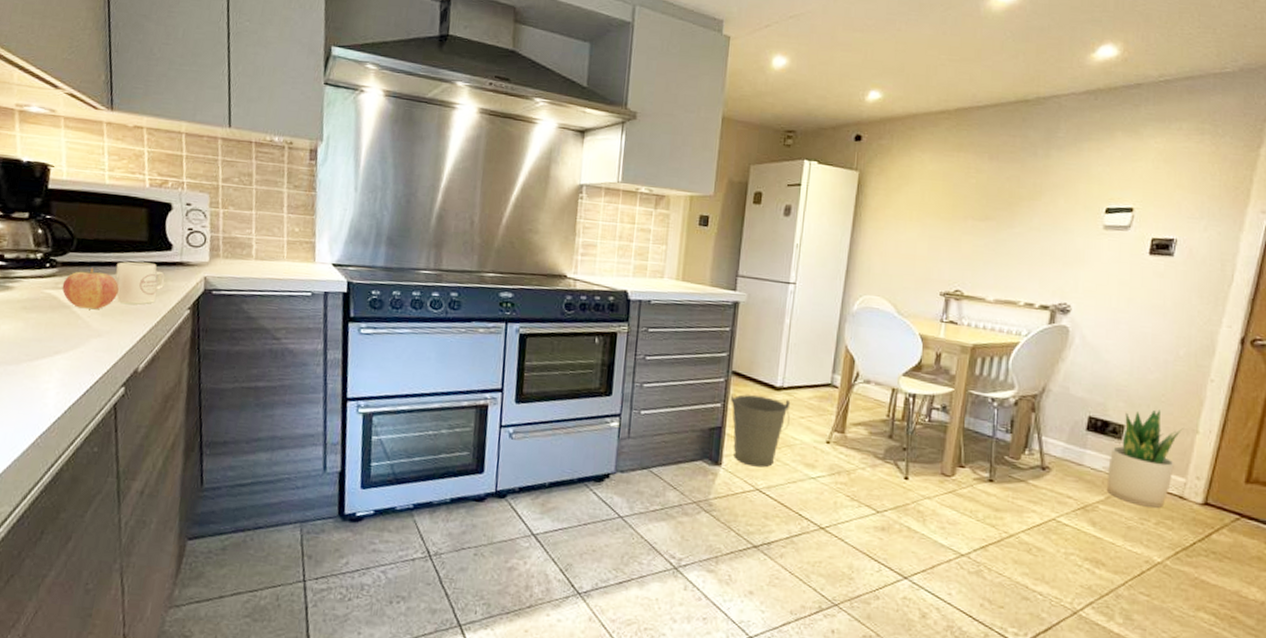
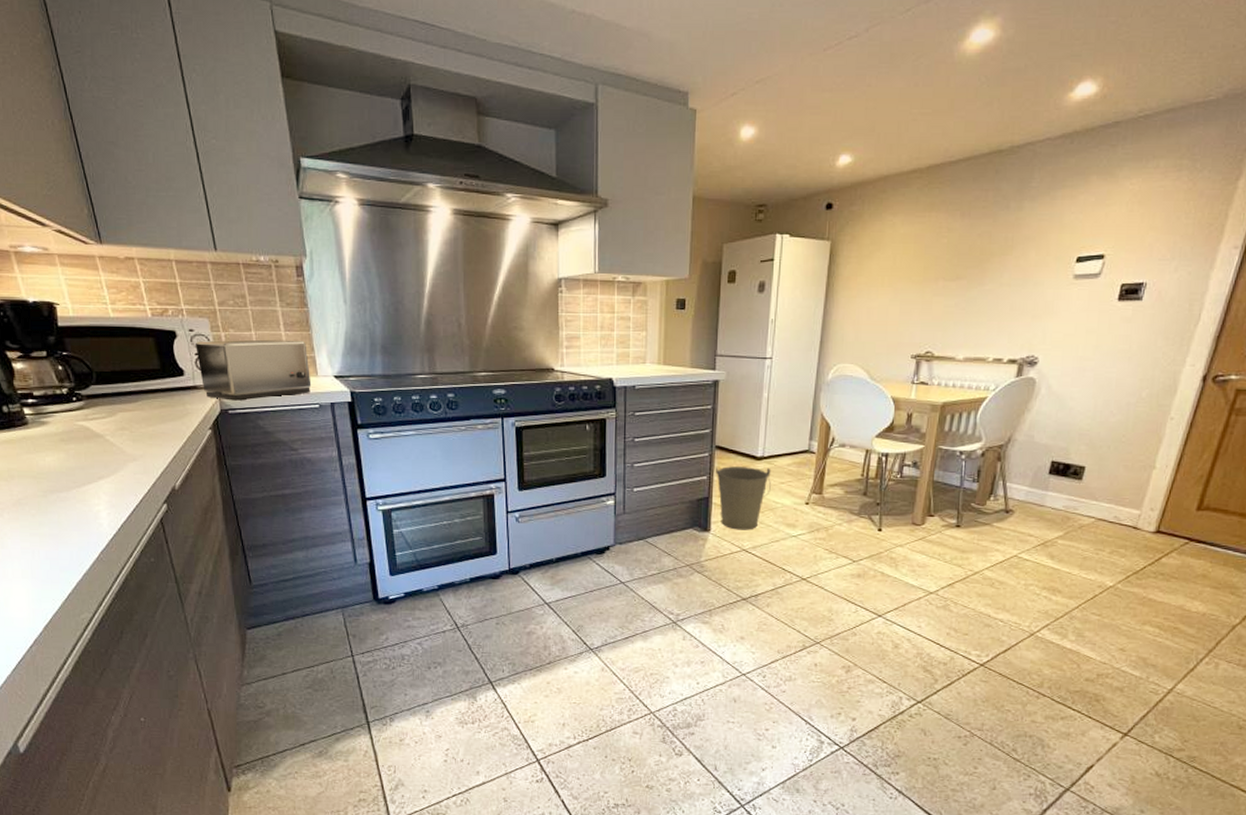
fruit: present [62,268,119,310] -> none [91,398,143,437]
mug: present [115,261,165,305] -> none [136,389,183,430]
toaster: none [189,216,308,282] -> present [196,339,312,401]
planter: present [1106,410,1183,508] -> none [1065,450,1141,539]

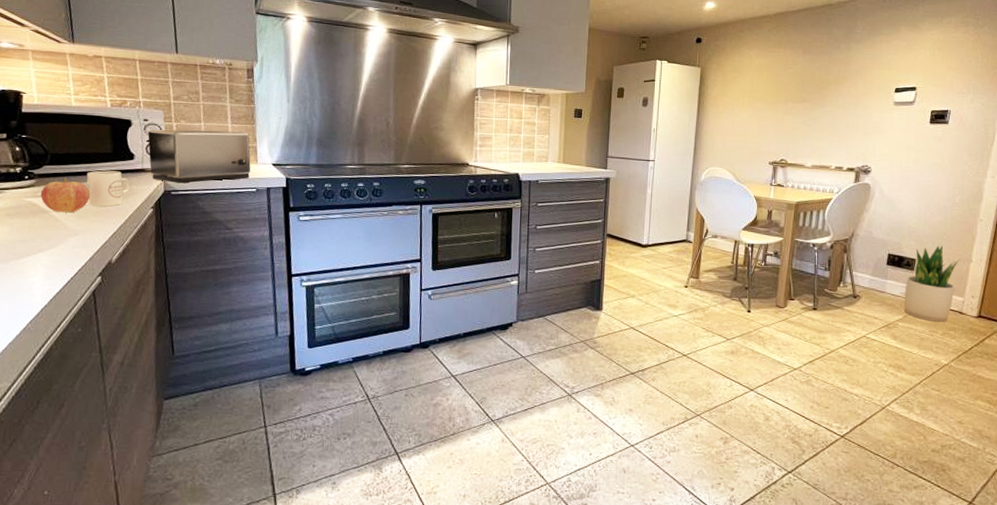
fruit: none [91,398,143,437] -> present [40,178,90,213]
mug: none [136,389,183,430] -> present [86,170,130,207]
bucket: present [715,466,771,530] -> none [606,252,655,310]
planter: none [1065,450,1141,539] -> present [904,245,960,322]

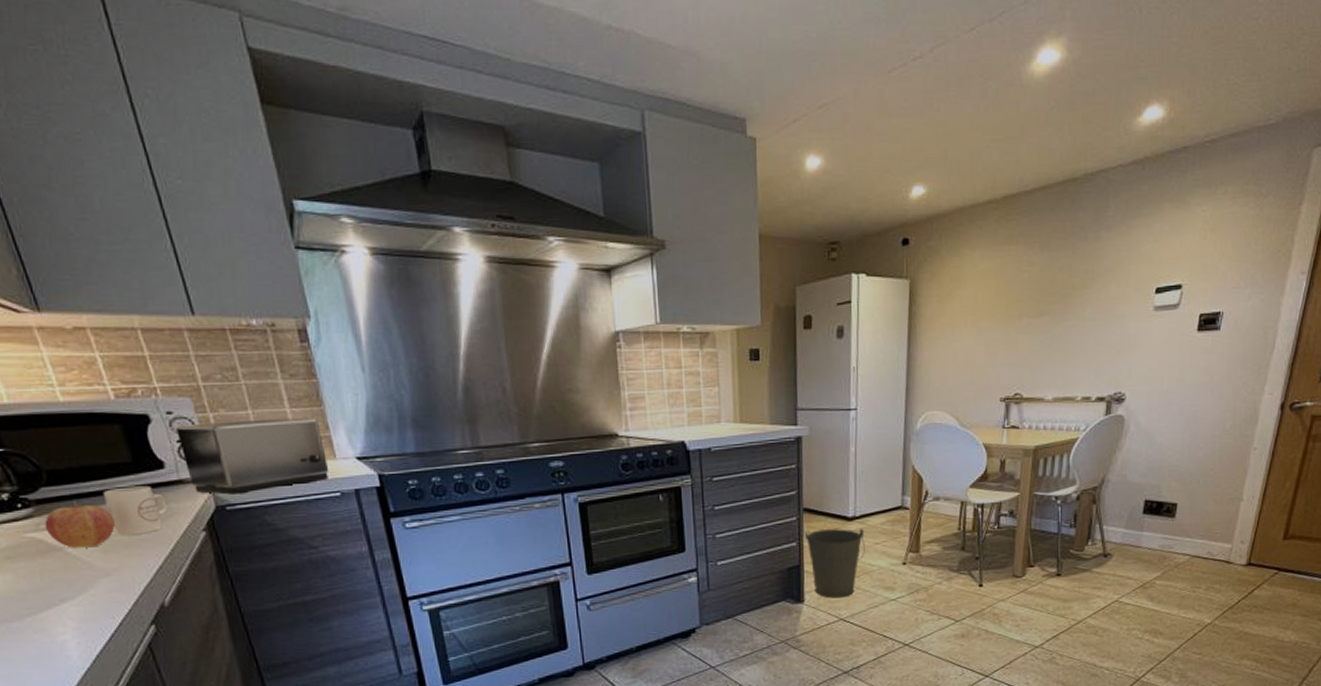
bucket: none [606,252,655,310] -> present [804,528,865,598]
planter: present [904,245,960,322] -> none [1162,484,1229,576]

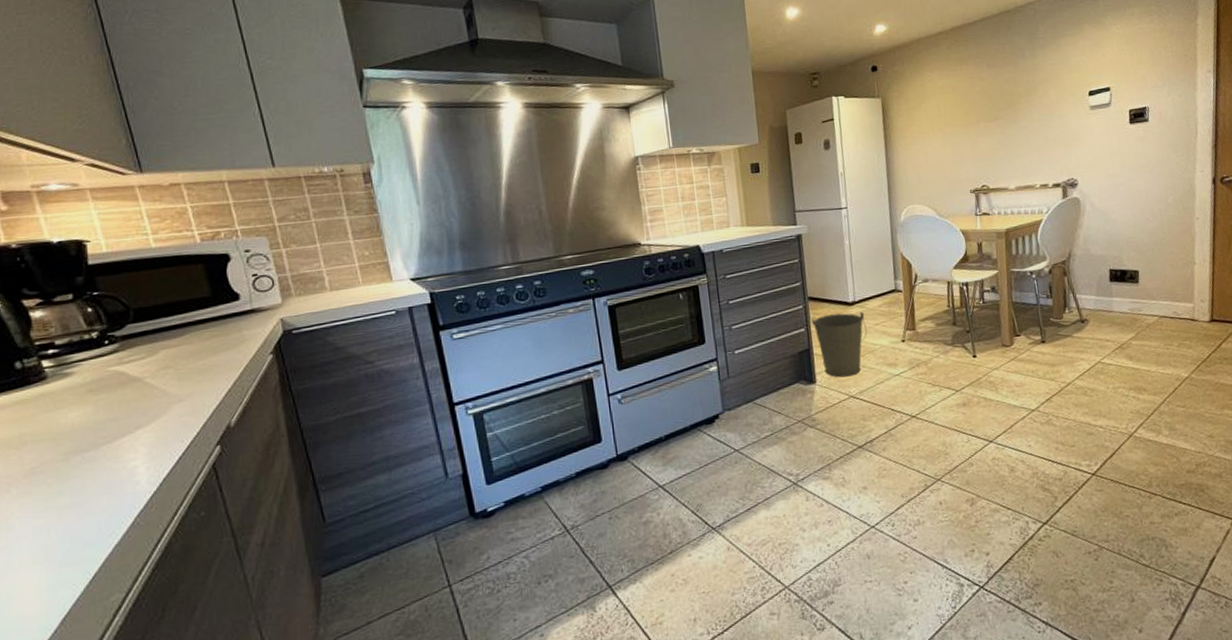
fruit: present [44,501,115,548] -> none [127,335,191,378]
mug: present [102,486,167,537] -> none [182,316,239,364]
toaster: present [176,417,329,495] -> none [253,247,386,320]

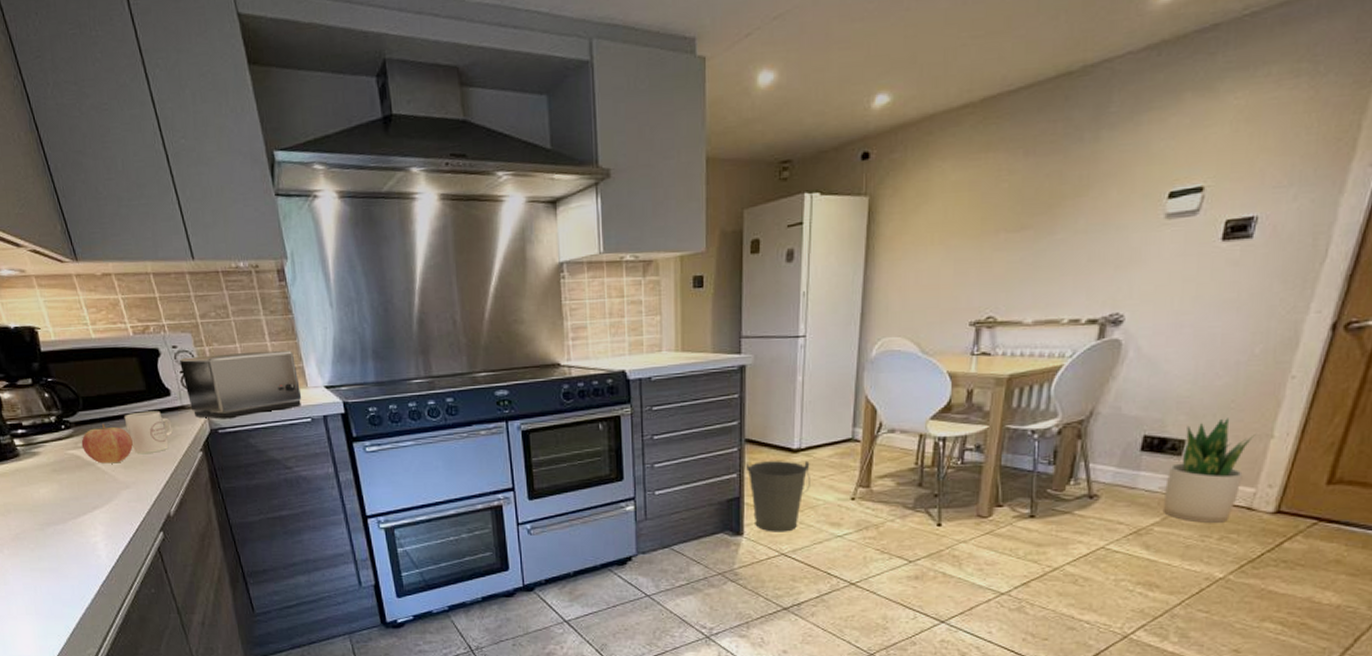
fruit: none [127,335,191,378] -> present [81,424,133,464]
mug: none [182,316,239,364] -> present [124,411,173,455]
toaster: none [253,247,386,320] -> present [180,350,302,419]
planter: none [1132,251,1184,335] -> present [1162,418,1255,523]

